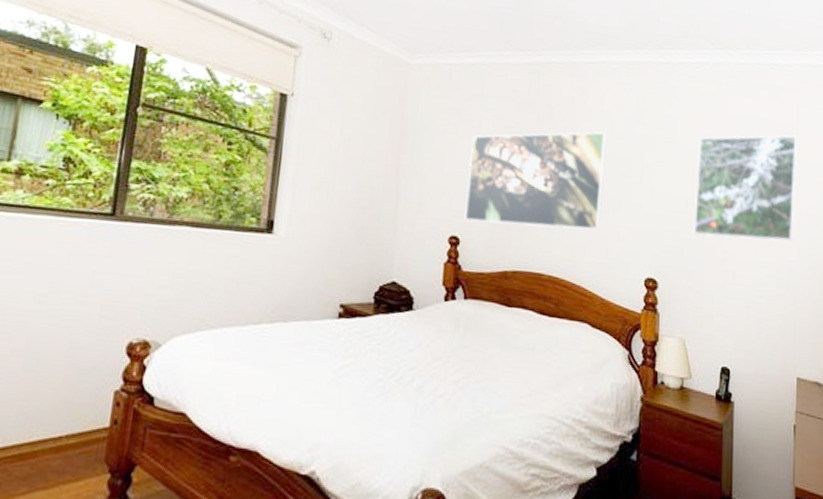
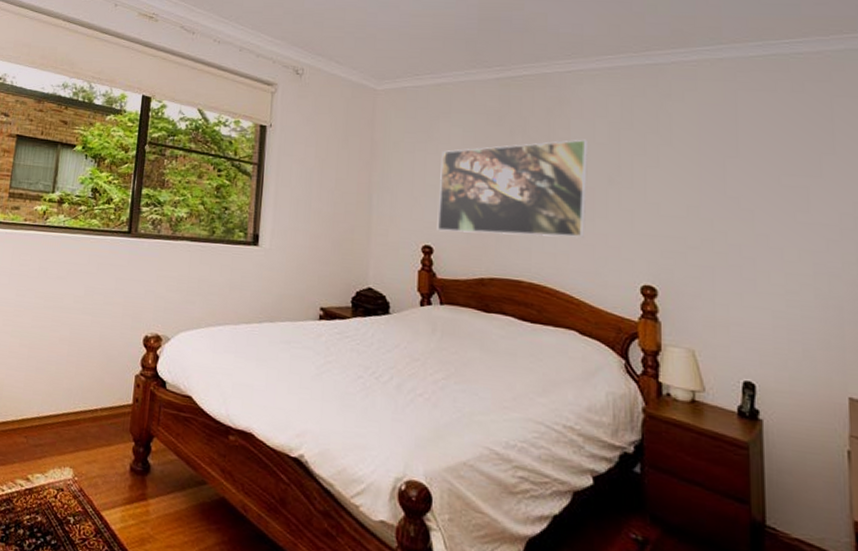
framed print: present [693,135,797,242] -> none [698,129,835,246]

